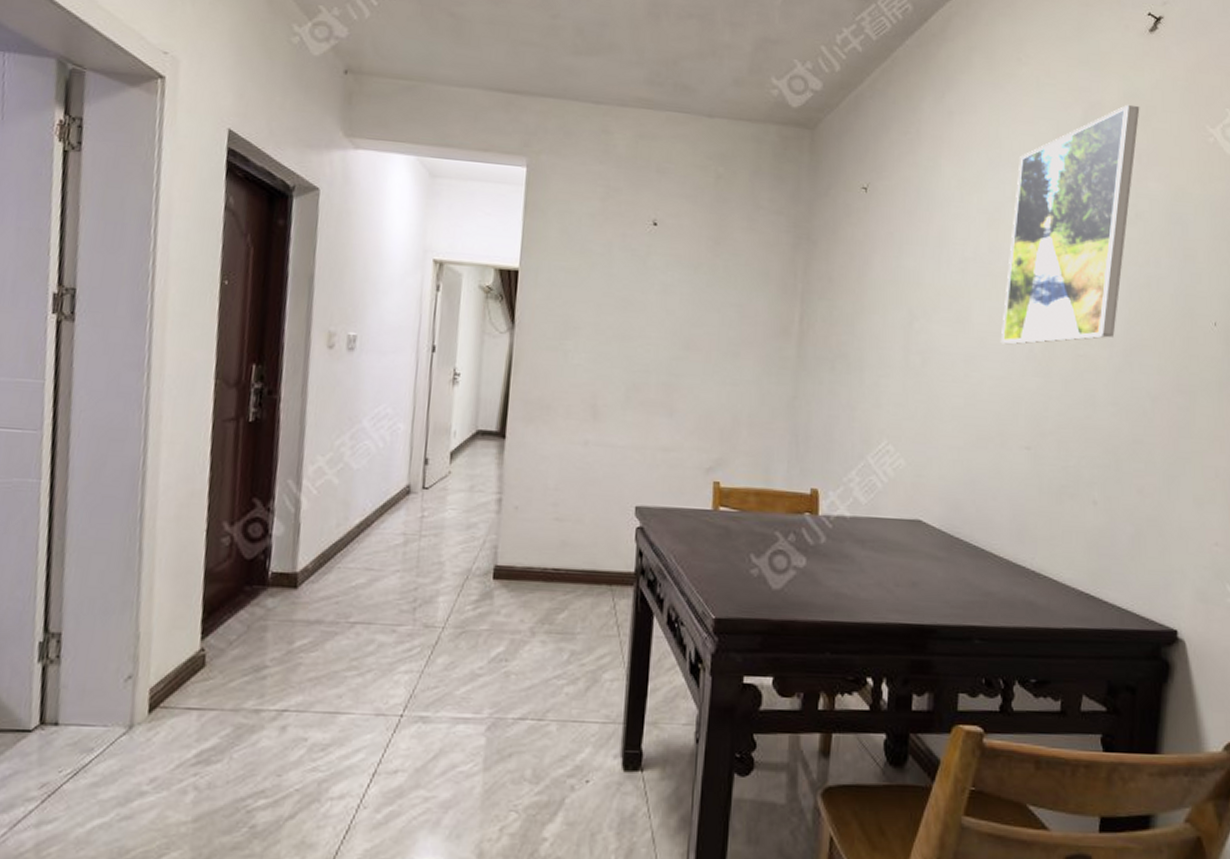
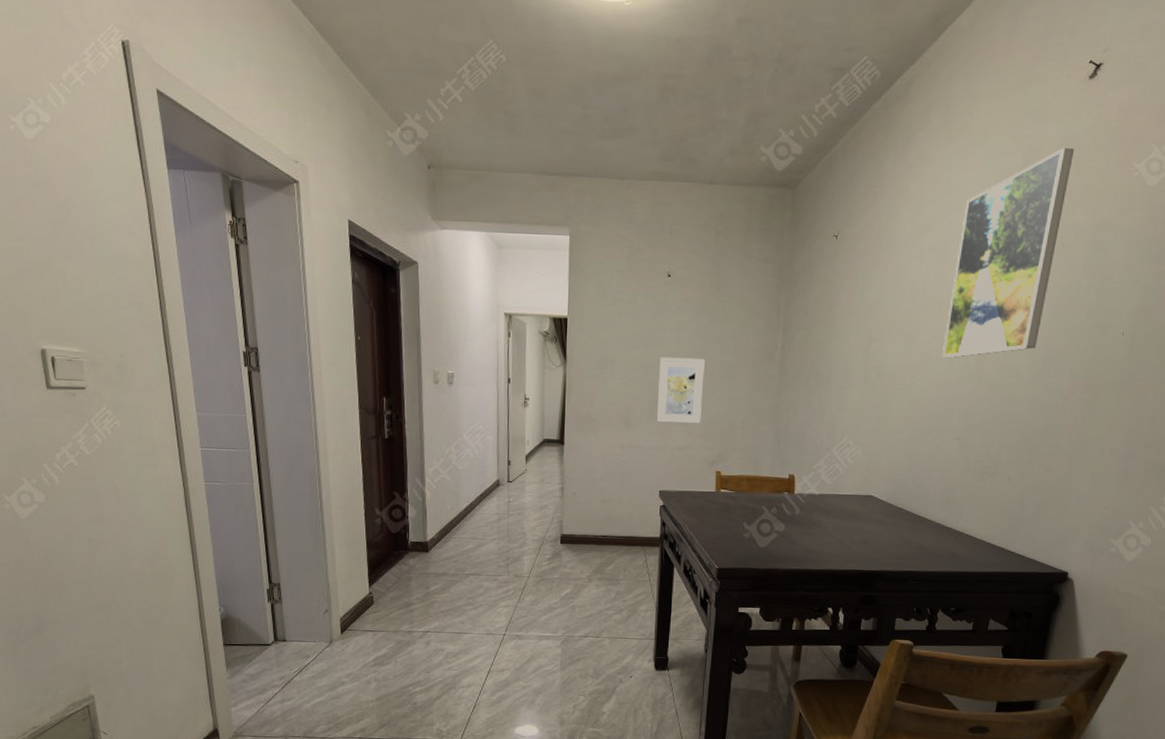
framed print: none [633,326,700,417] -> present [656,357,705,424]

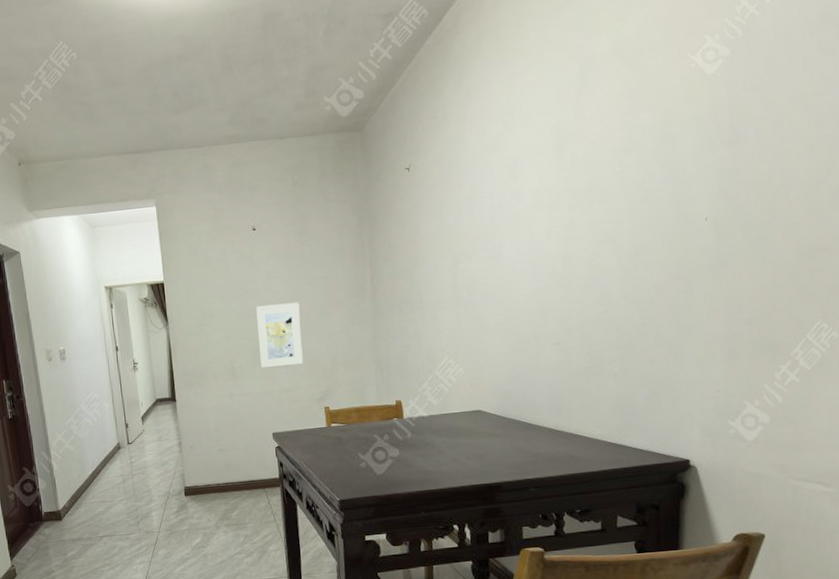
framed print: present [941,147,1075,358] -> none [528,51,628,267]

